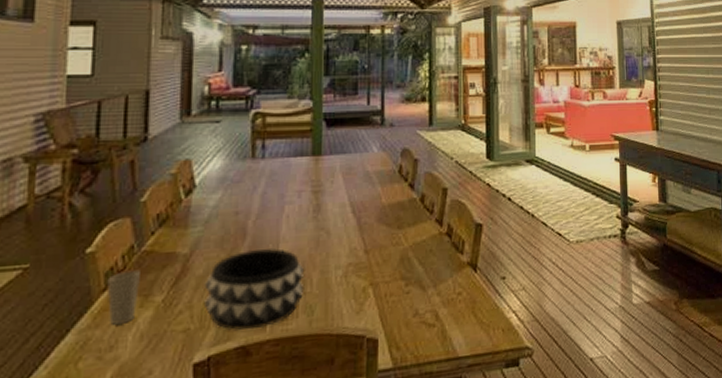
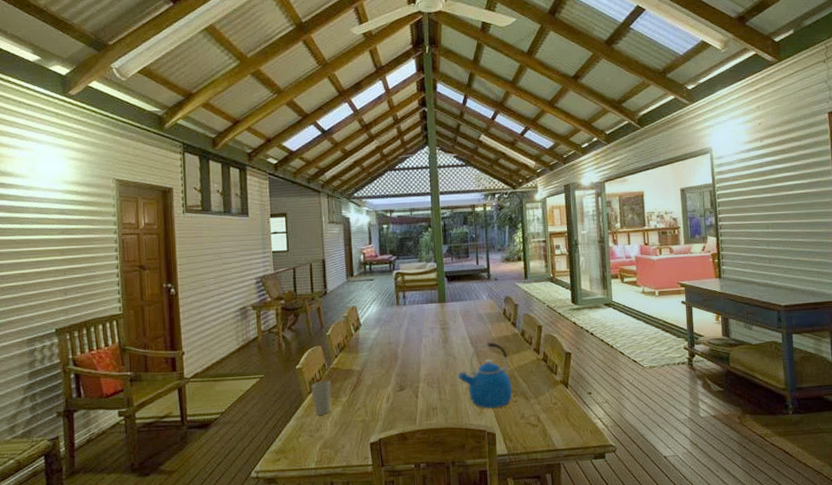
decorative bowl: present [204,247,305,331] -> none [372,367,441,423]
kettle: none [331,210,404,304] -> present [458,342,512,409]

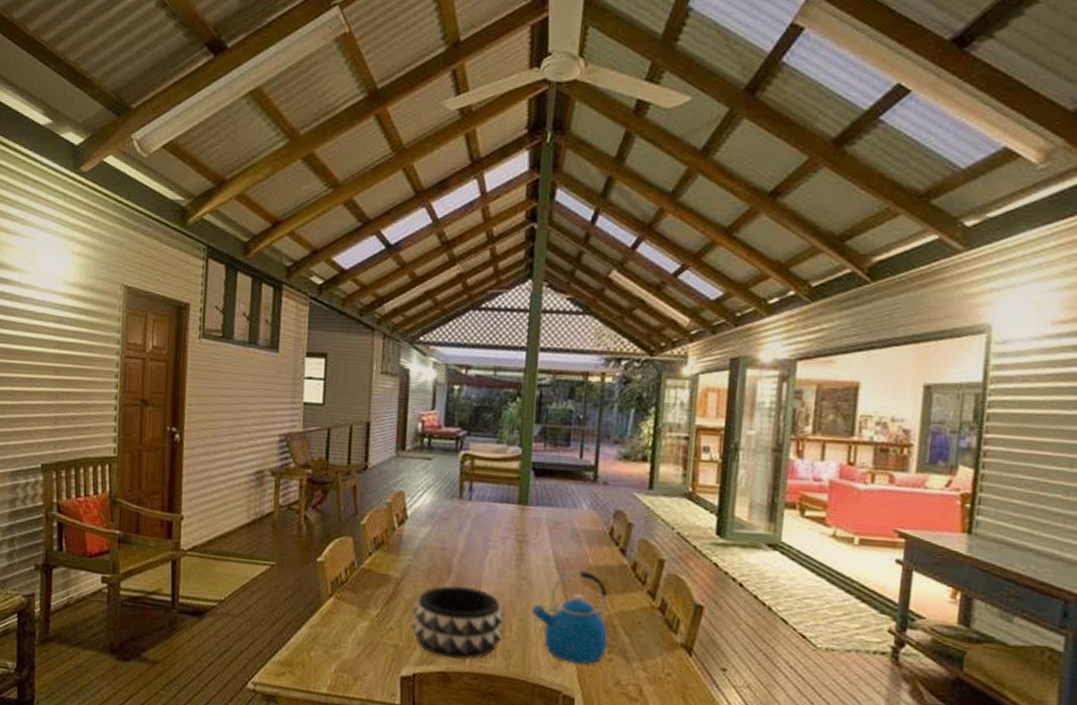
cup: present [311,380,331,415] -> none [333,583,359,628]
decorative bowl: none [372,367,441,423] -> present [412,585,505,661]

